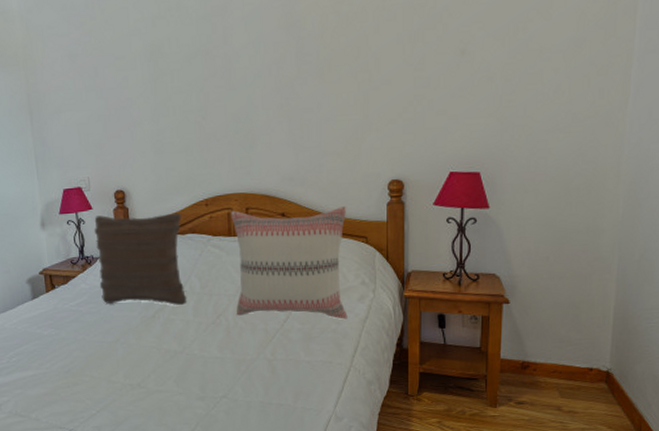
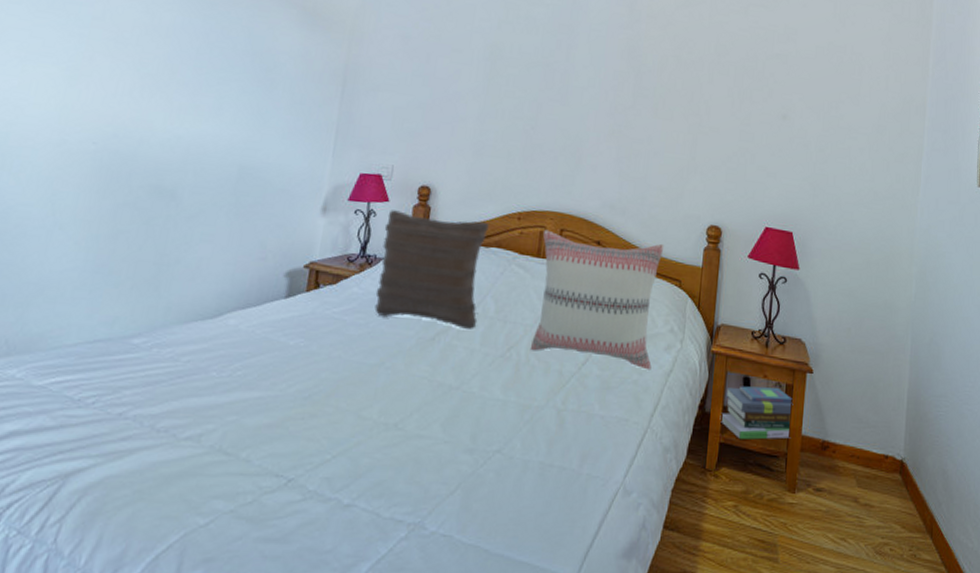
books: none [417,321,491,368] -> present [719,386,794,440]

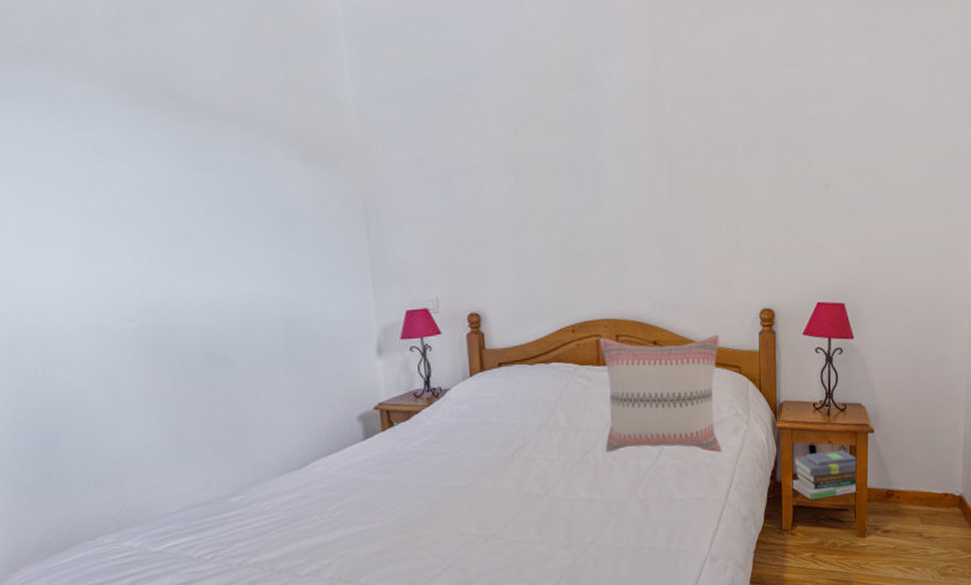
pillow: present [374,210,489,329] -> none [442,339,551,442]

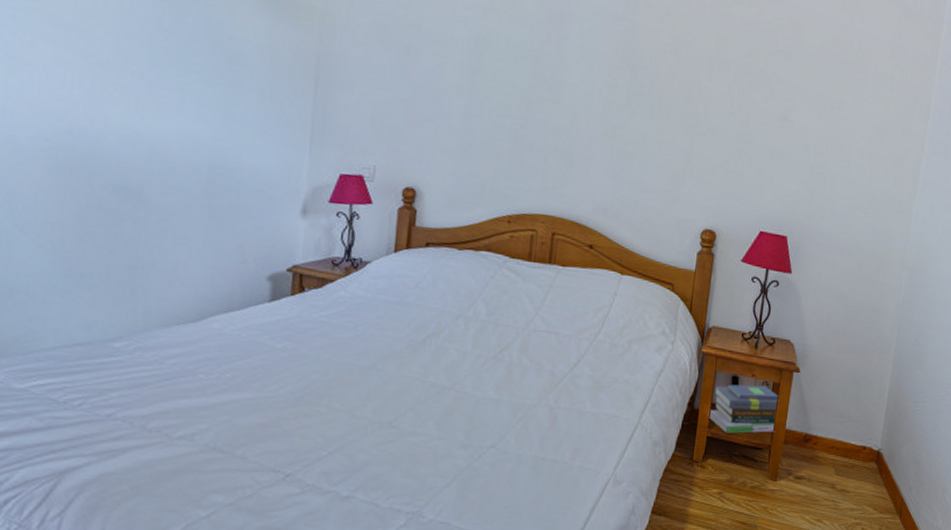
pillow: present [600,334,722,453] -> none [523,233,658,370]

